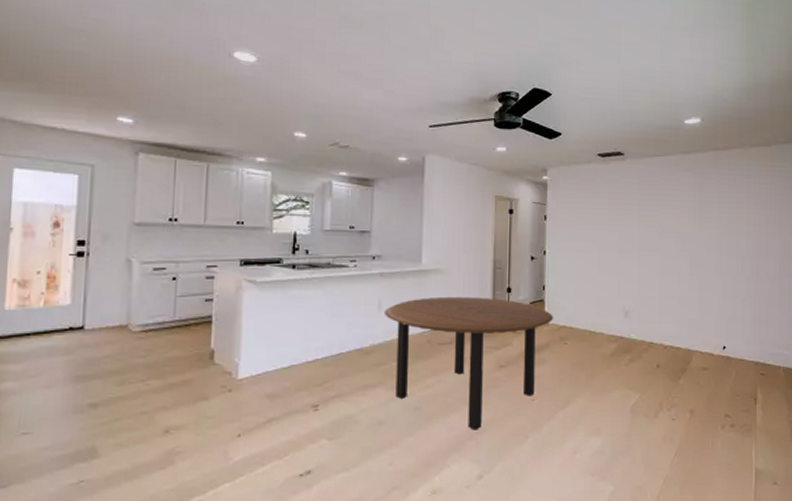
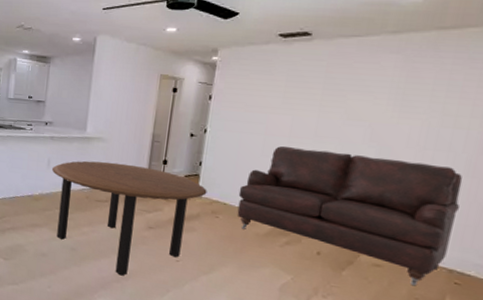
sofa: none [582,261,752,383] -> present [237,146,463,286]

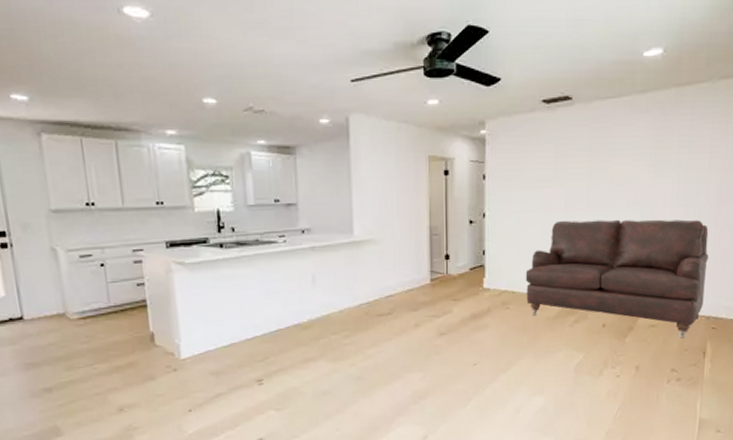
dining table: present [51,160,207,276] -> none [318,266,494,396]

